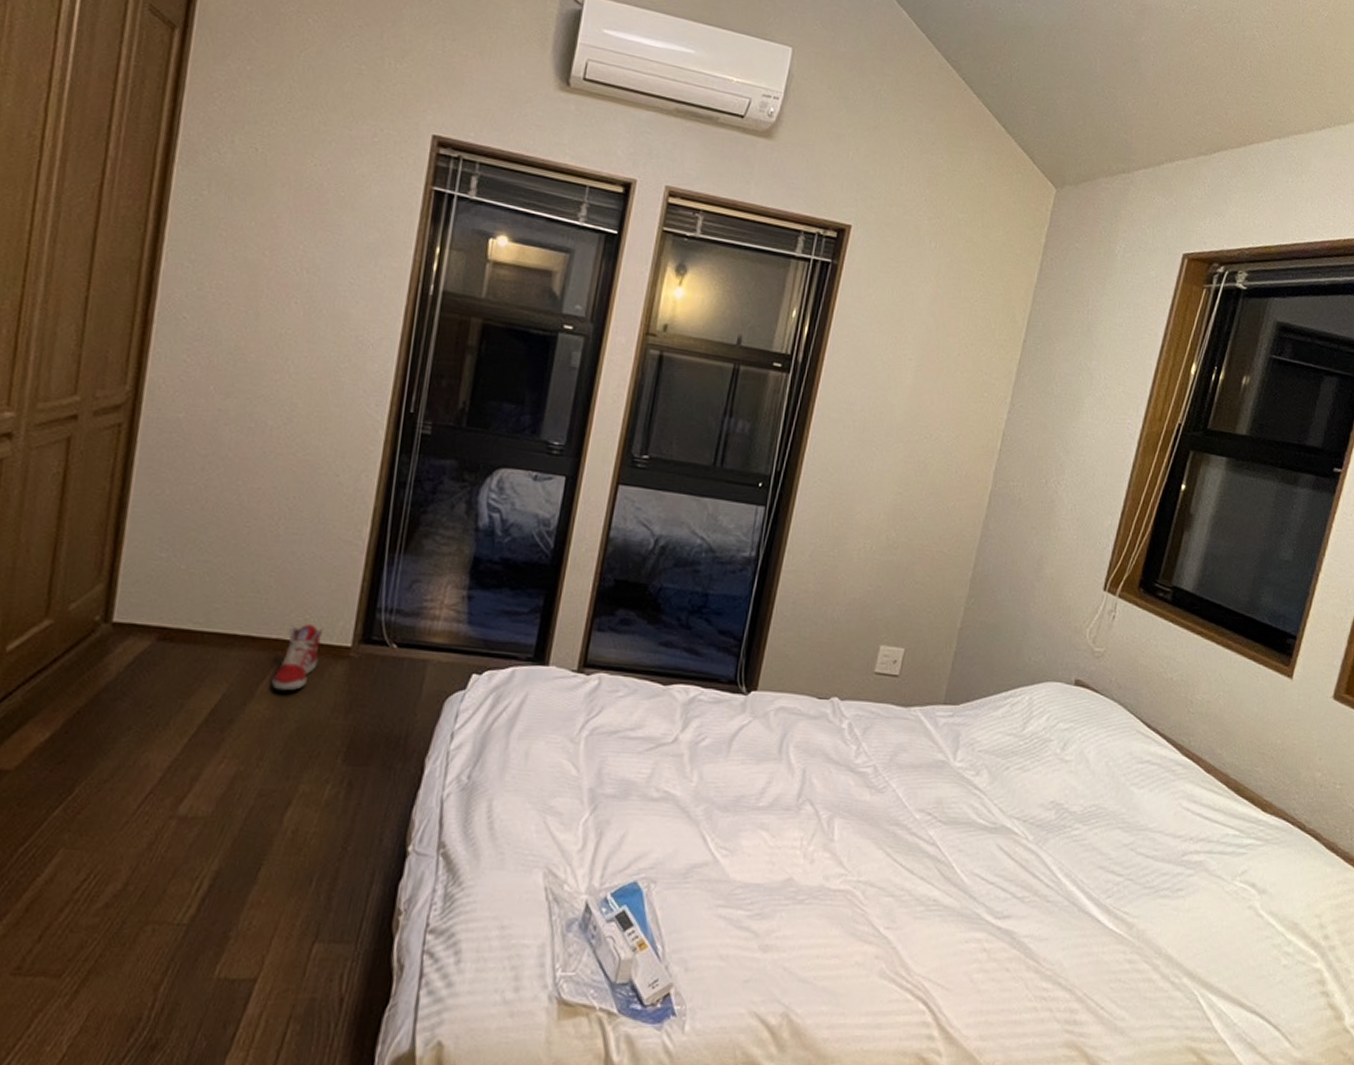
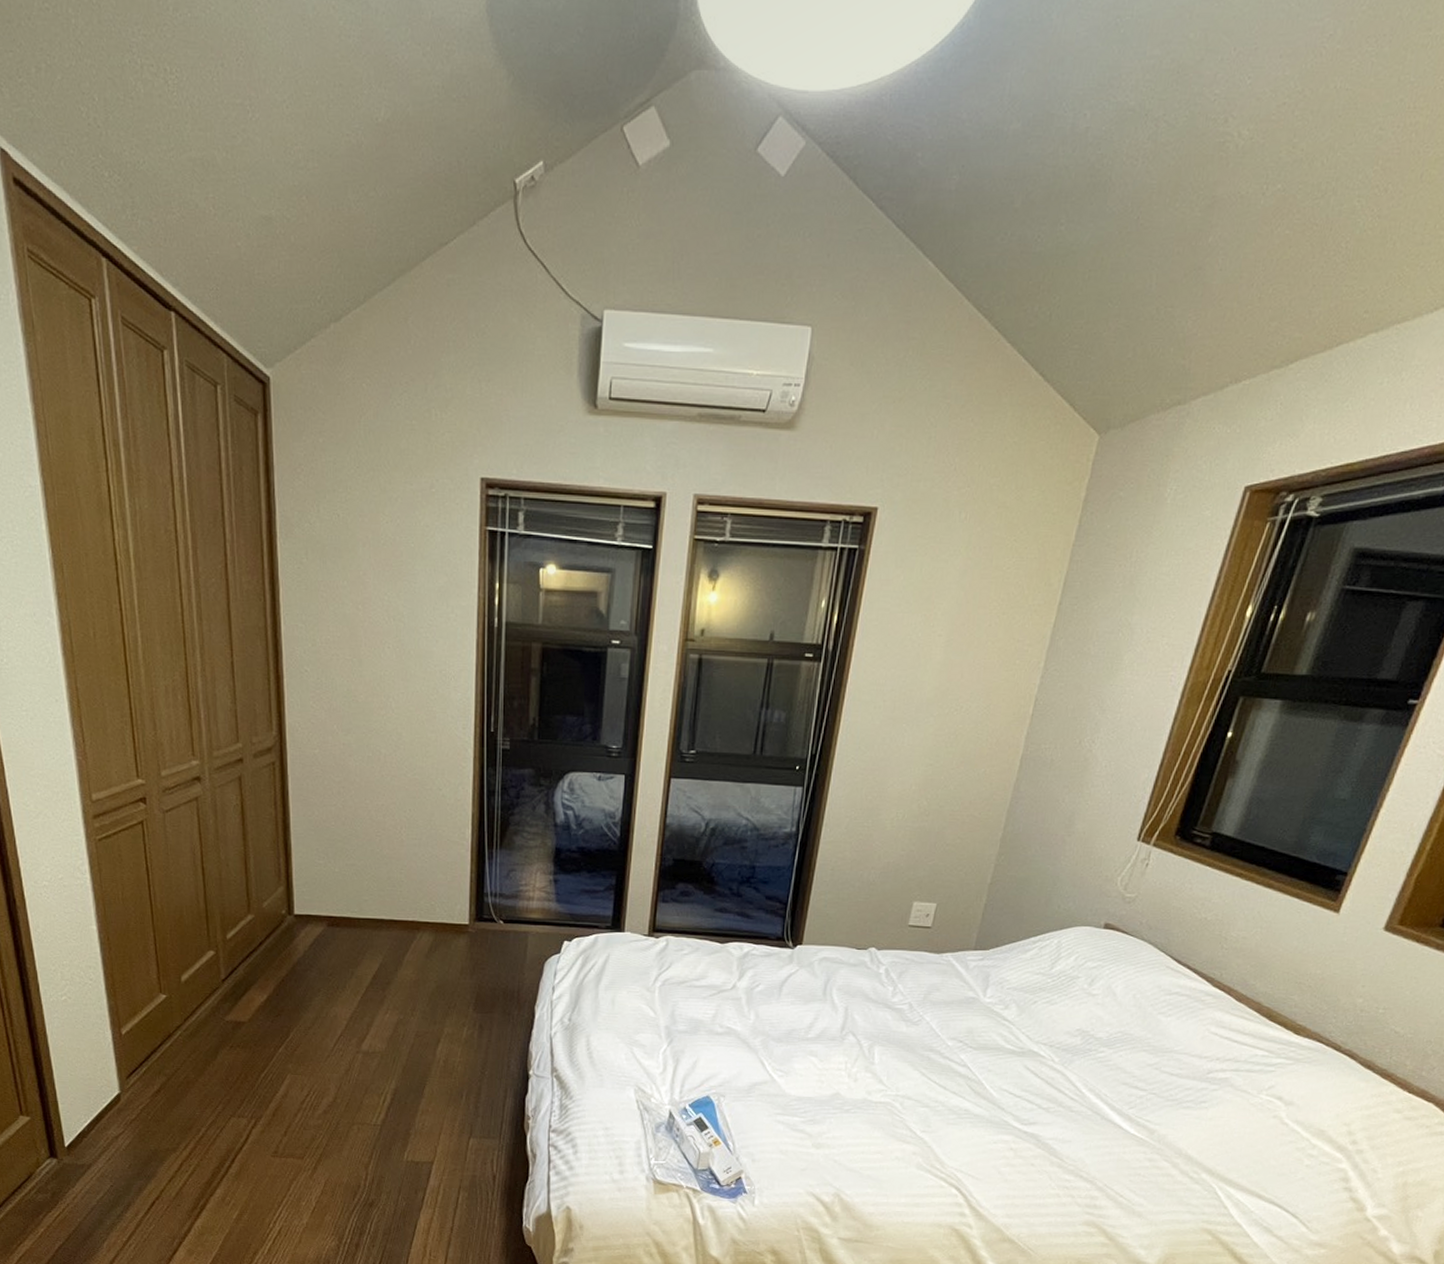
sneaker: present [272,624,324,691] -> none [414,909,446,960]

